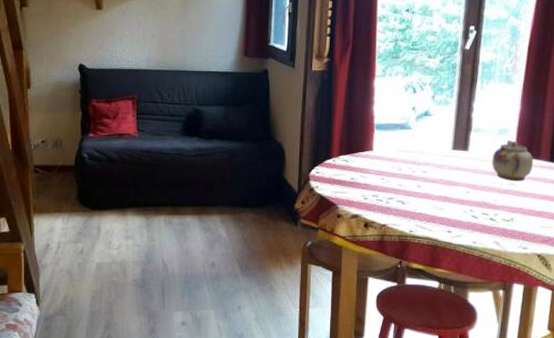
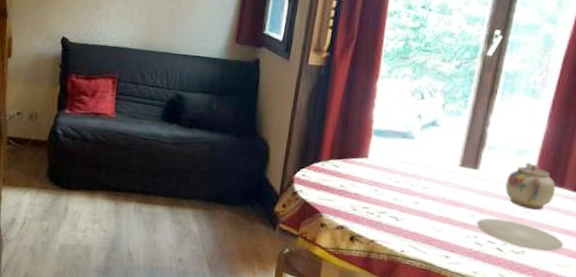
plate: none [471,192,544,217] -> present [476,218,563,252]

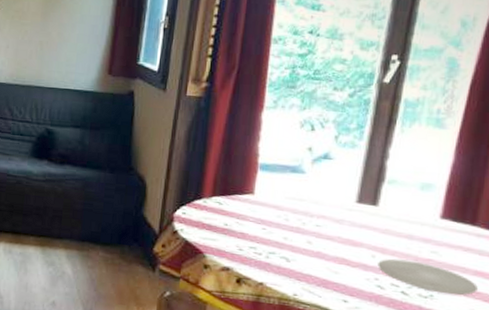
teapot: present [505,163,556,210] -> none [408,198,467,250]

